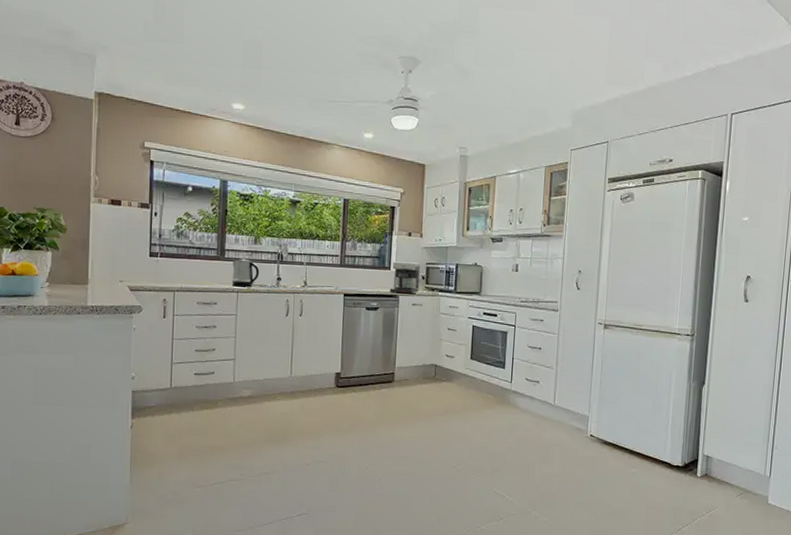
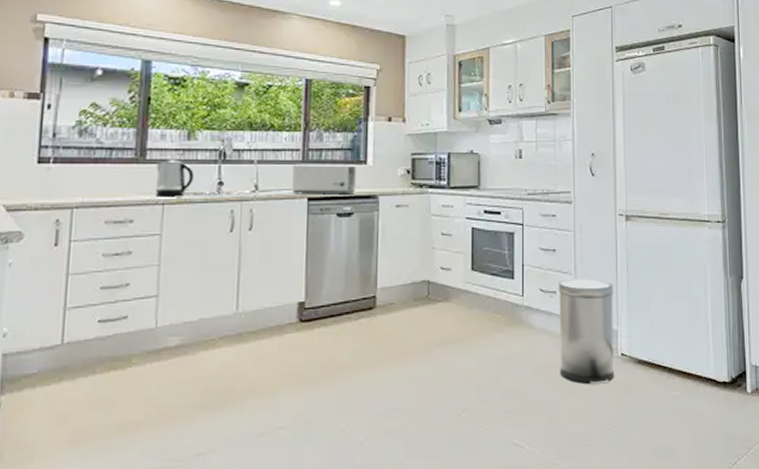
toaster: none [332,266,382,293] -> present [292,163,356,195]
coffee maker: present [389,261,420,294] -> none [366,153,404,193]
pedal bin: none [537,371,589,457] -> present [558,277,614,385]

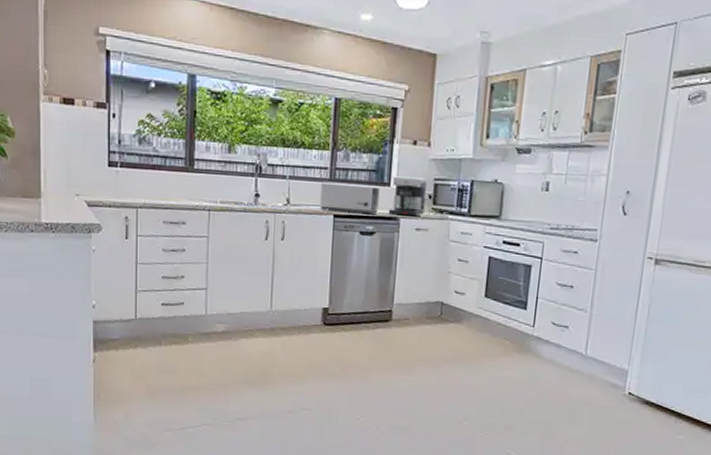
kettle: present [155,159,195,199] -> none [202,170,235,206]
coffee maker: none [366,153,404,193] -> present [388,176,427,217]
pedal bin: present [558,277,614,385] -> none [562,314,631,418]

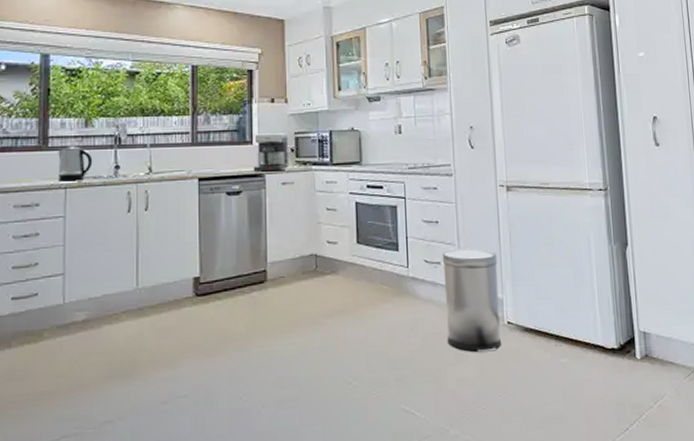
kettle: none [202,170,235,206] -> present [57,146,93,183]
toaster: present [320,181,380,215] -> none [184,145,243,175]
pedal bin: none [562,314,631,418] -> present [442,247,501,353]

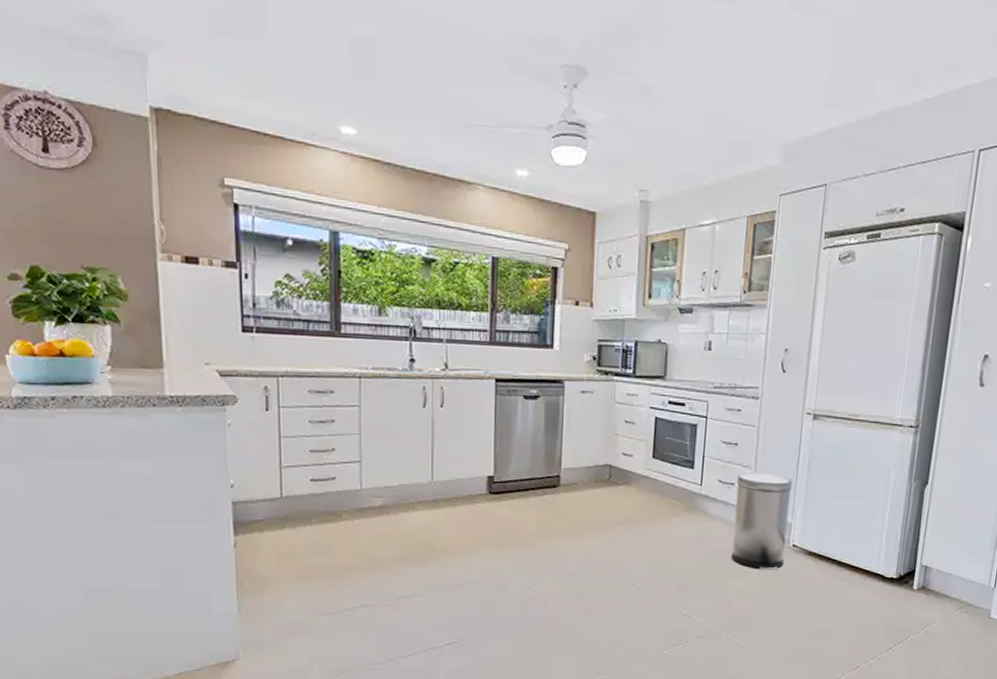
kettle: present [57,146,93,183] -> none [351,334,387,373]
coffee maker: present [253,133,288,172] -> none [552,338,591,379]

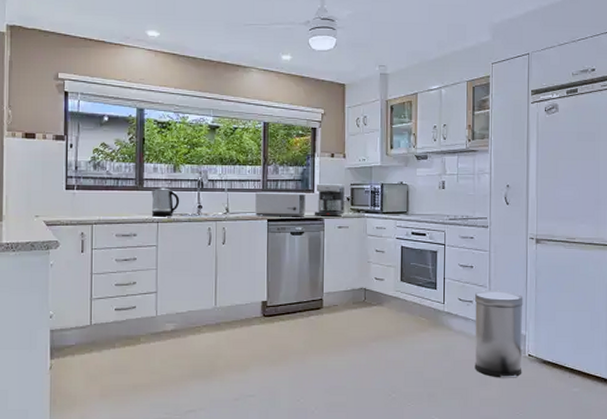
kettle: none [351,334,387,373] -> present [151,187,180,218]
toaster: none [481,344,543,378] -> present [255,191,306,217]
coffee maker: none [552,338,591,379] -> present [314,184,345,217]

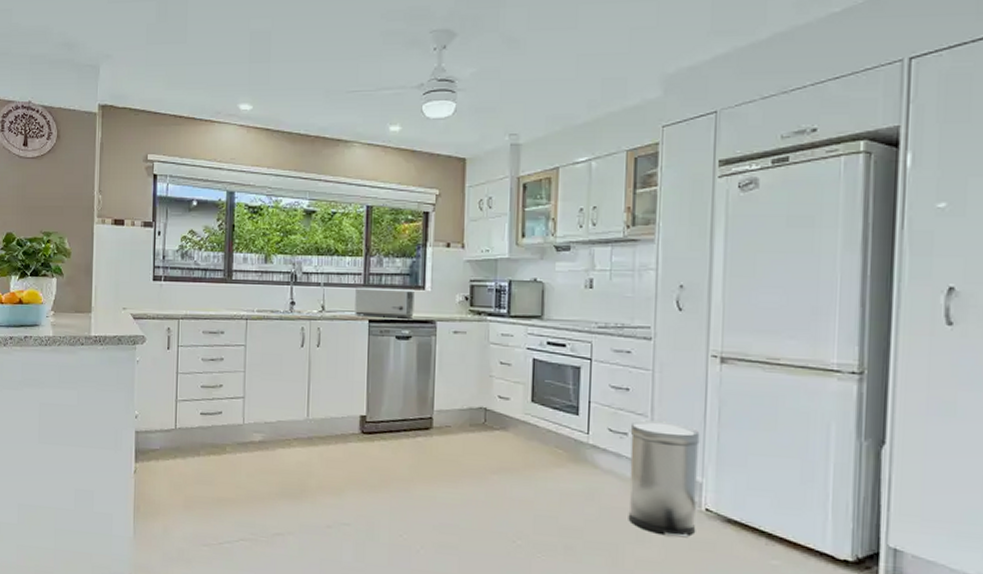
kettle: present [151,187,180,218] -> none [240,280,271,315]
coffee maker: present [314,184,345,217] -> none [424,279,462,319]

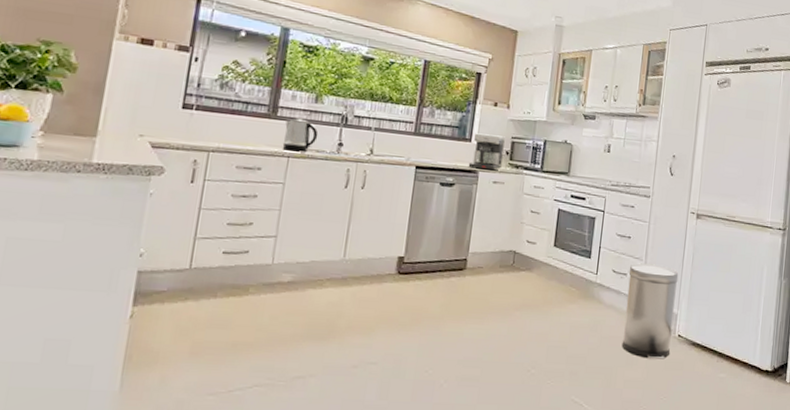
kettle: none [240,280,271,315] -> present [282,118,319,153]
toaster: present [355,287,415,319] -> none [403,135,462,167]
coffee maker: none [424,279,462,319] -> present [468,133,505,171]

